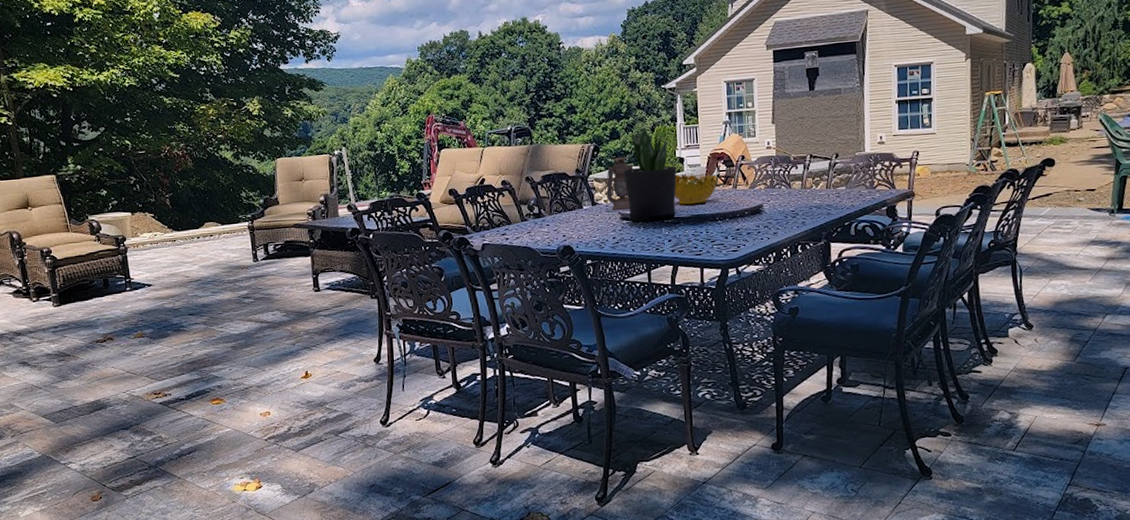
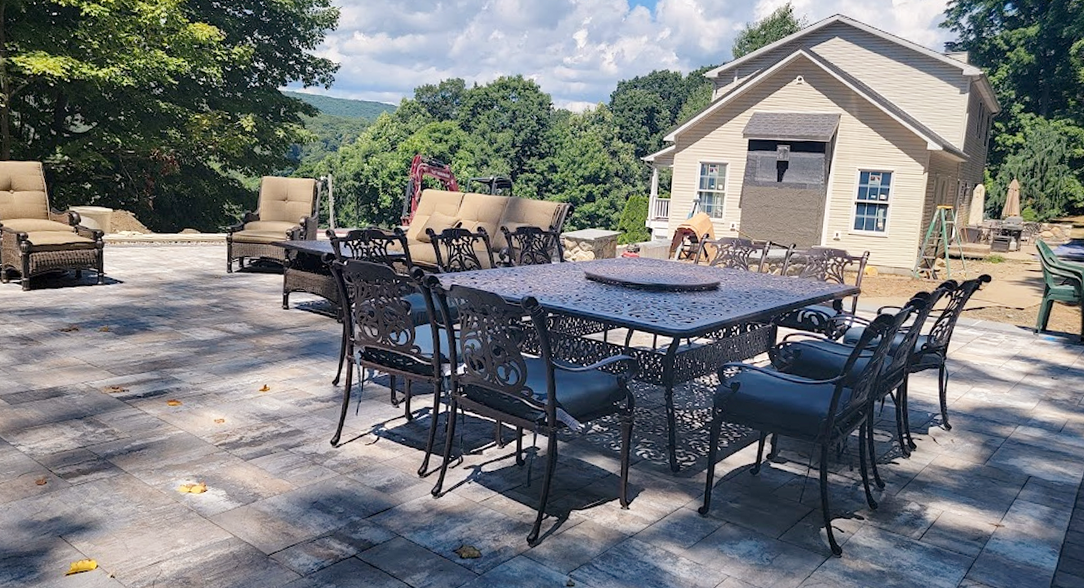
lantern: present [605,157,633,211] -> none [574,219,604,271]
planter: present [623,123,677,223] -> none [593,190,645,286]
decorative bowl: present [674,173,717,207] -> none [639,243,681,276]

